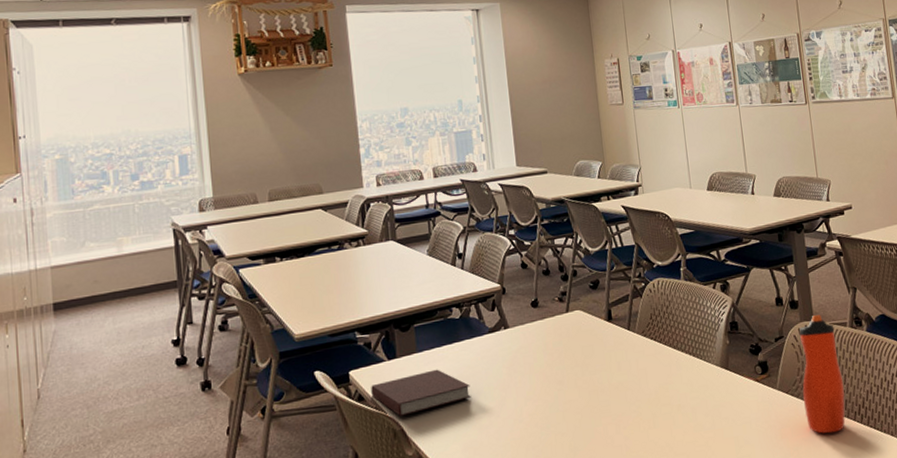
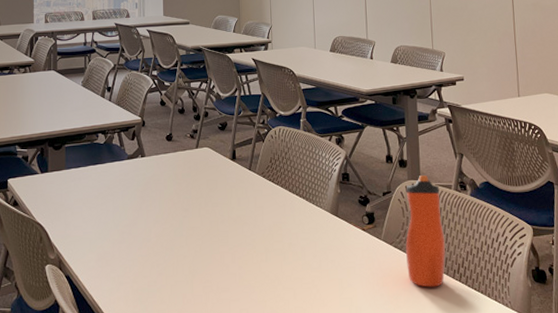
notebook: present [371,369,471,416] -> none [25,186,108,223]

